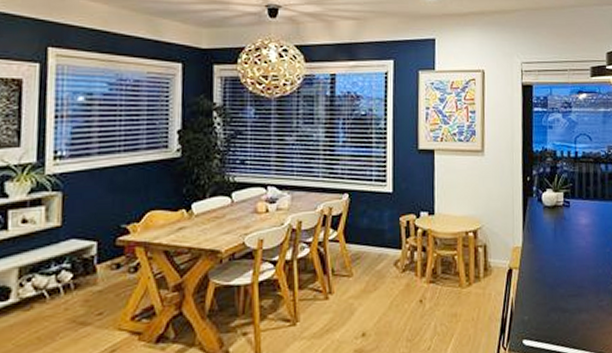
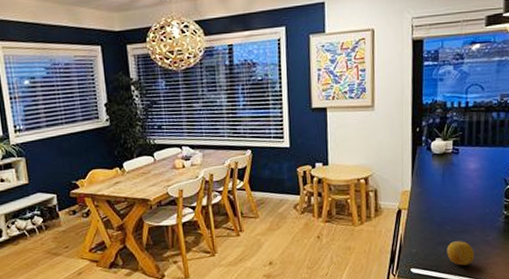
fruit: none [560,306,590,336] -> present [447,241,475,266]

